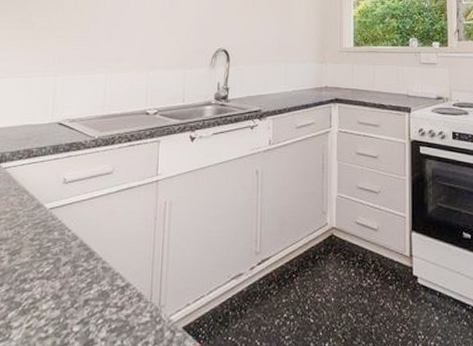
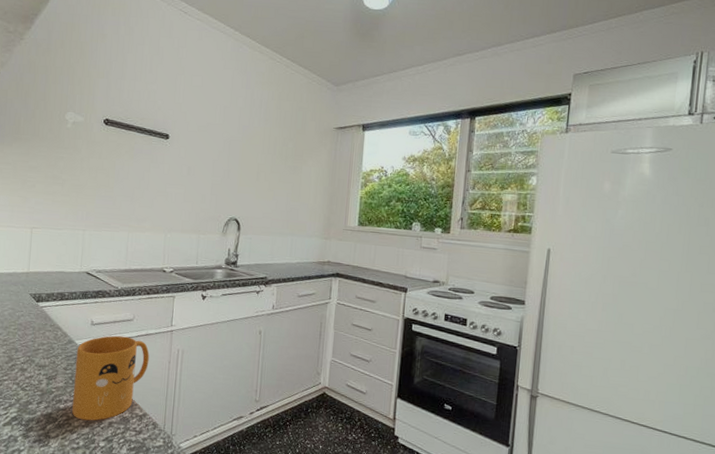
mug: none [40,193,132,301] -> present [72,335,149,421]

